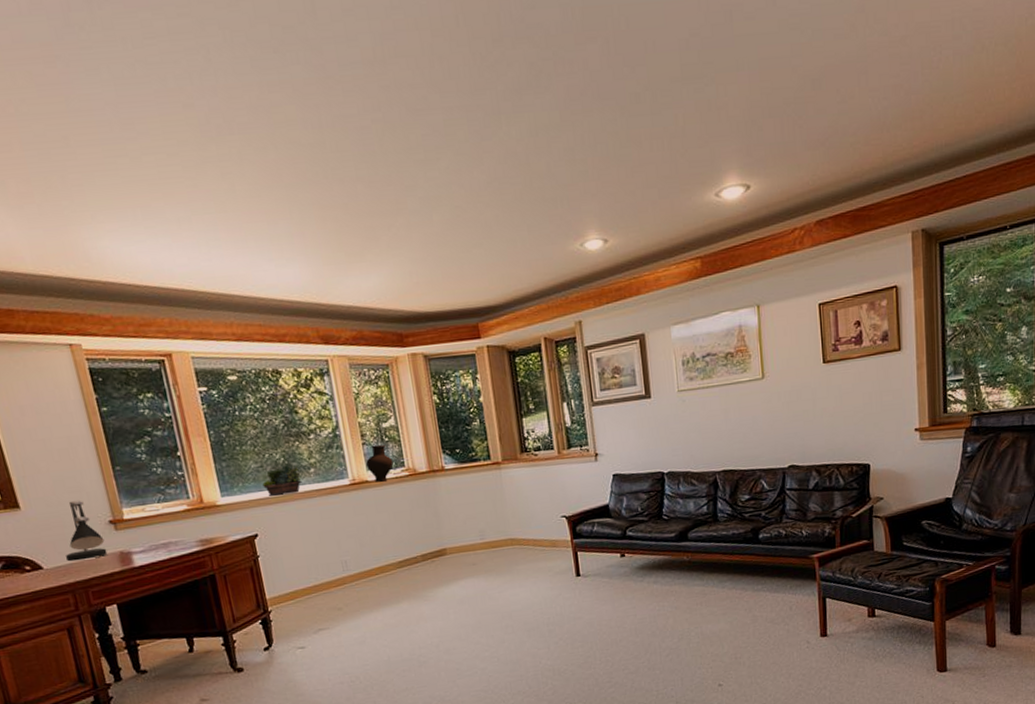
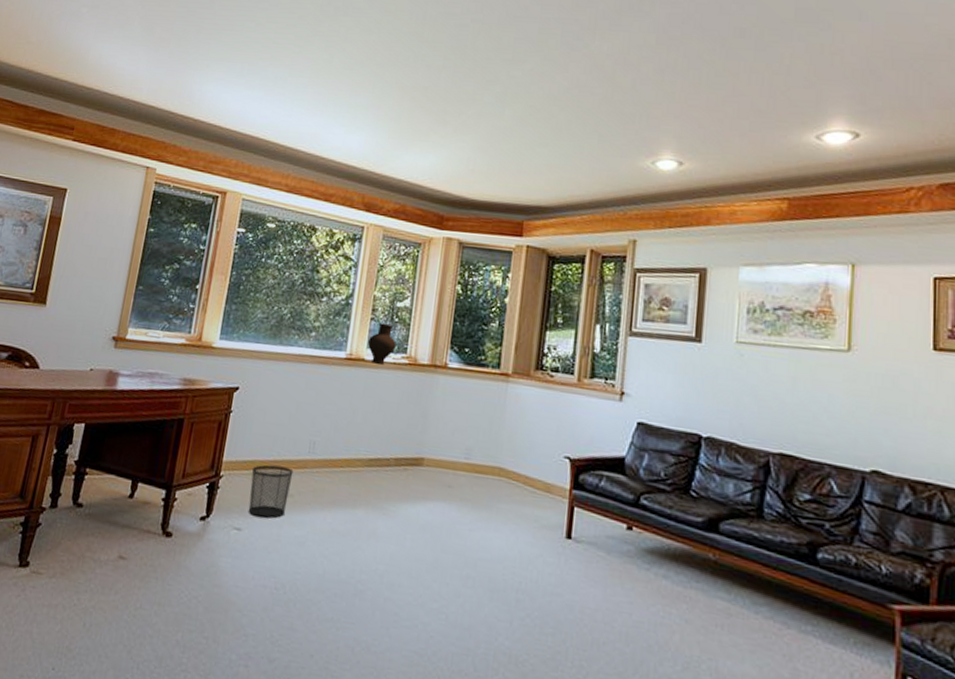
desk lamp: present [66,500,108,562] -> none [62,309,102,371]
succulent planter: present [262,462,303,496] -> none [261,319,301,354]
waste bin: none [296,588,339,634] -> present [248,464,294,519]

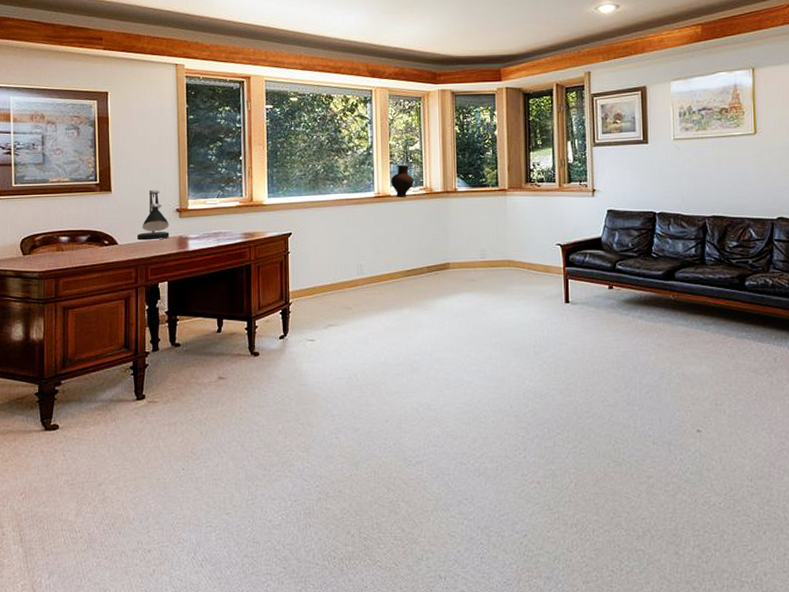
desk lamp: none [62,309,102,371] -> present [137,189,170,241]
waste bin: present [248,464,294,519] -> none [314,288,348,328]

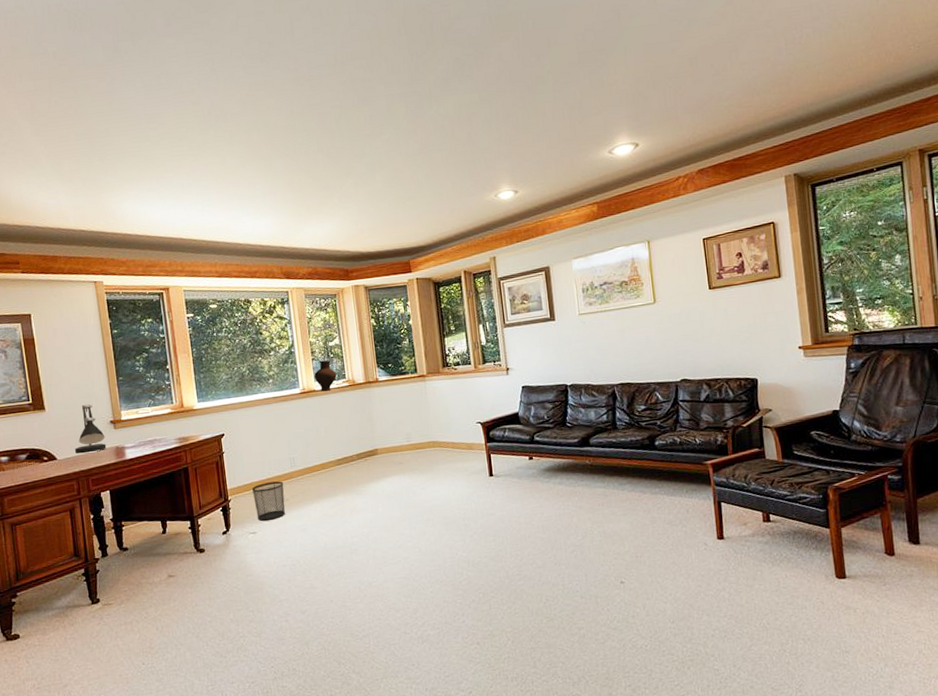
waste bin: none [314,288,348,328] -> present [251,481,285,521]

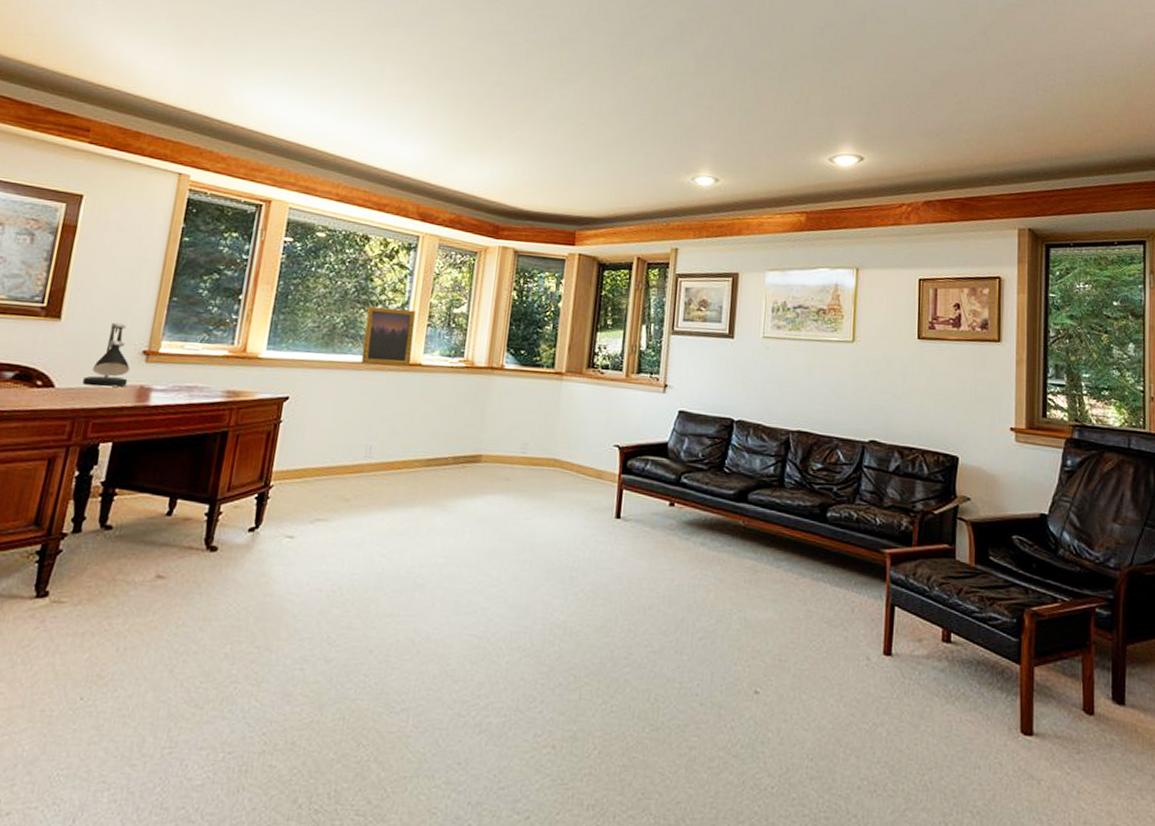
waste bin: present [251,481,285,521] -> none [301,471,349,524]
picture frame: none [264,350,307,399] -> present [361,306,416,367]
vase: present [314,360,337,392] -> none [425,328,454,370]

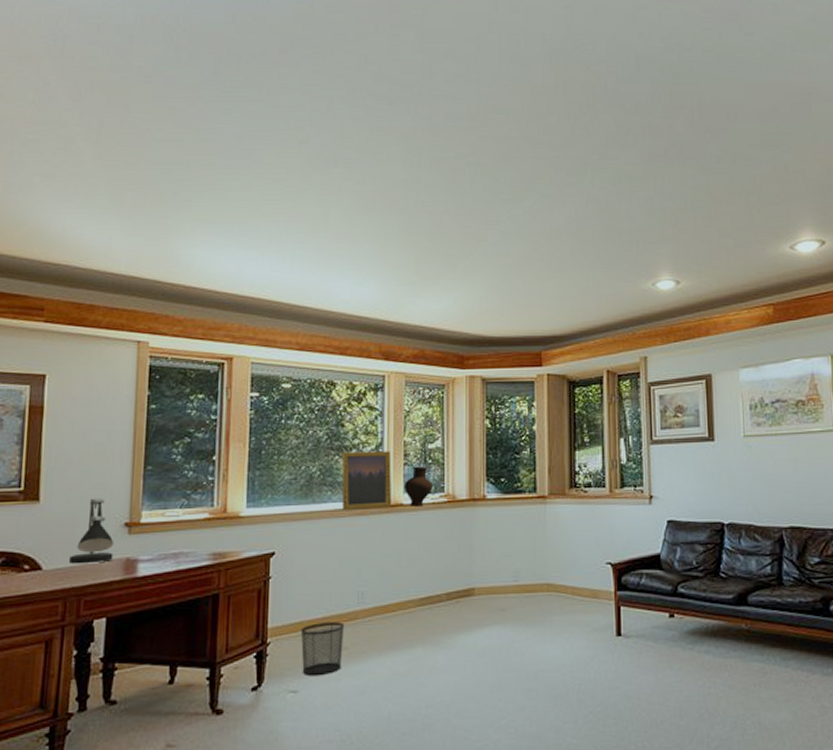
waste bin: none [301,471,349,524] -> present [300,622,345,675]
vase: none [425,328,454,370] -> present [404,466,433,508]

